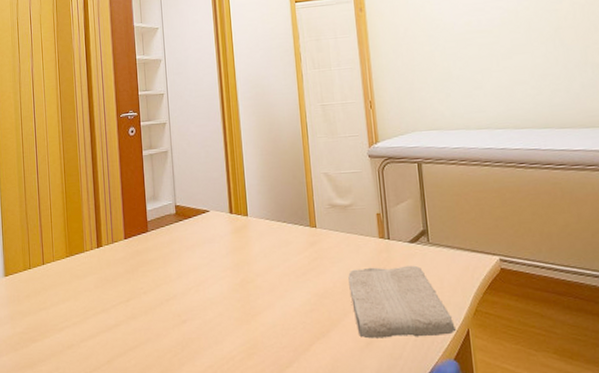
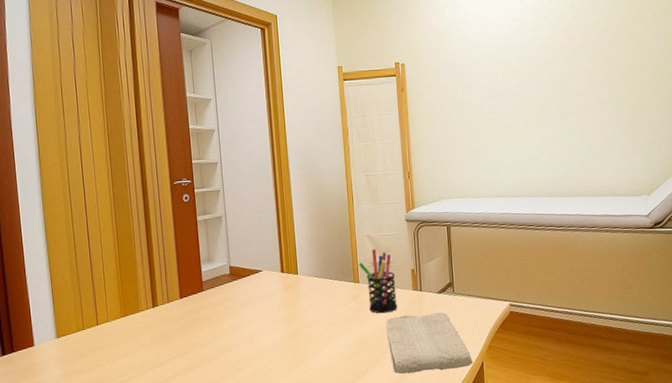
pen holder: none [316,189,361,265] -> present [359,249,397,314]

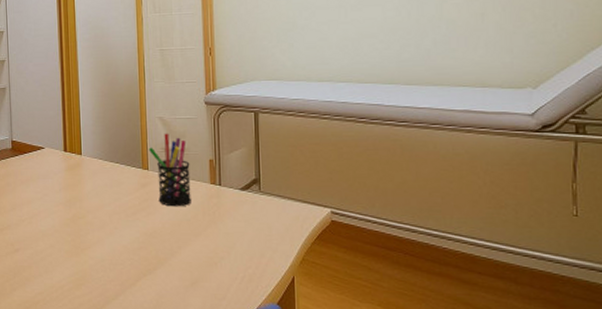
washcloth: present [386,312,474,374] -> none [177,211,282,281]

